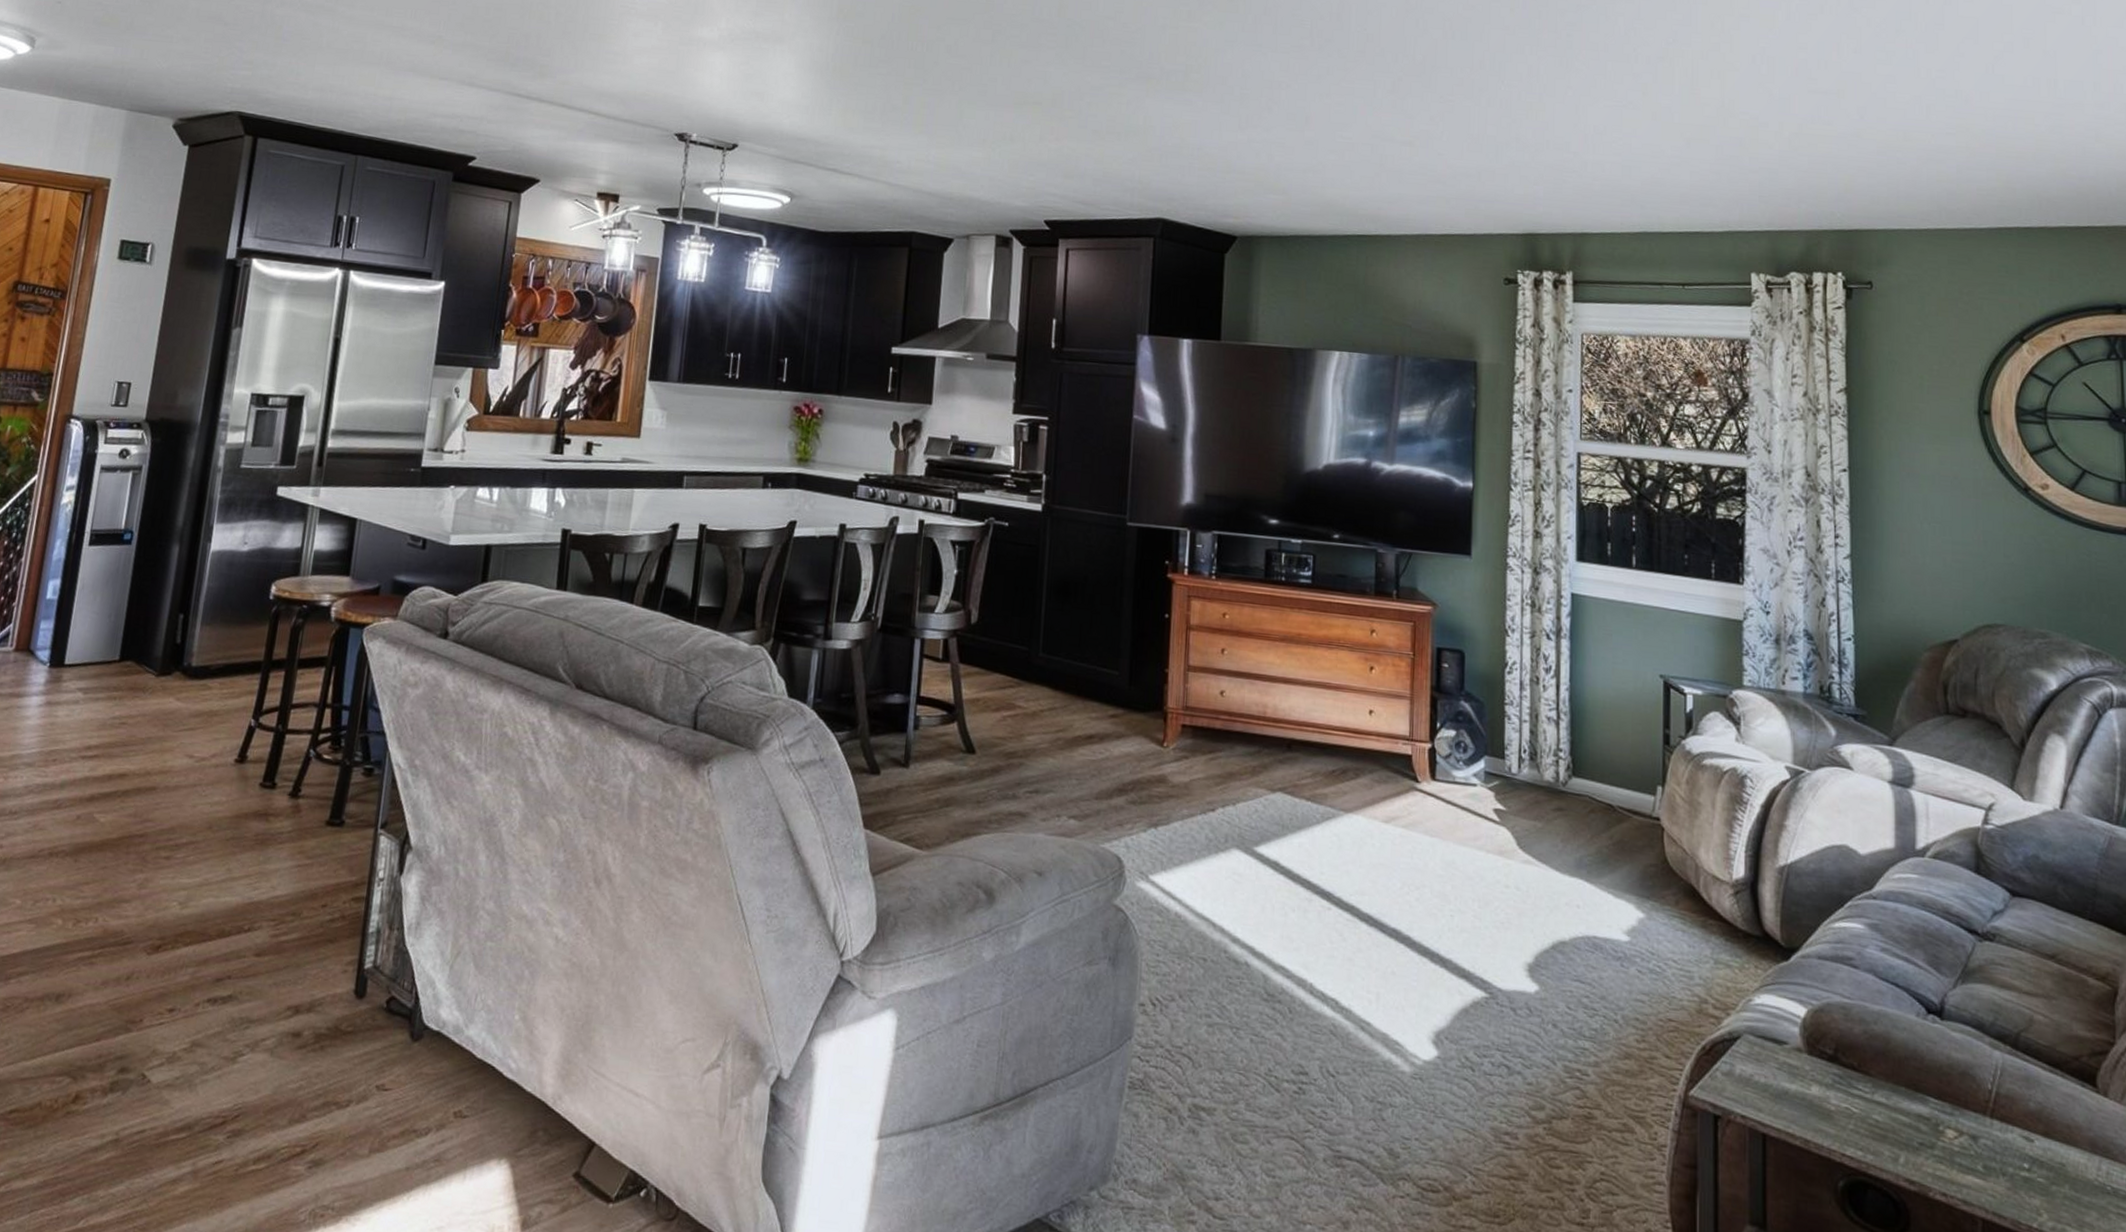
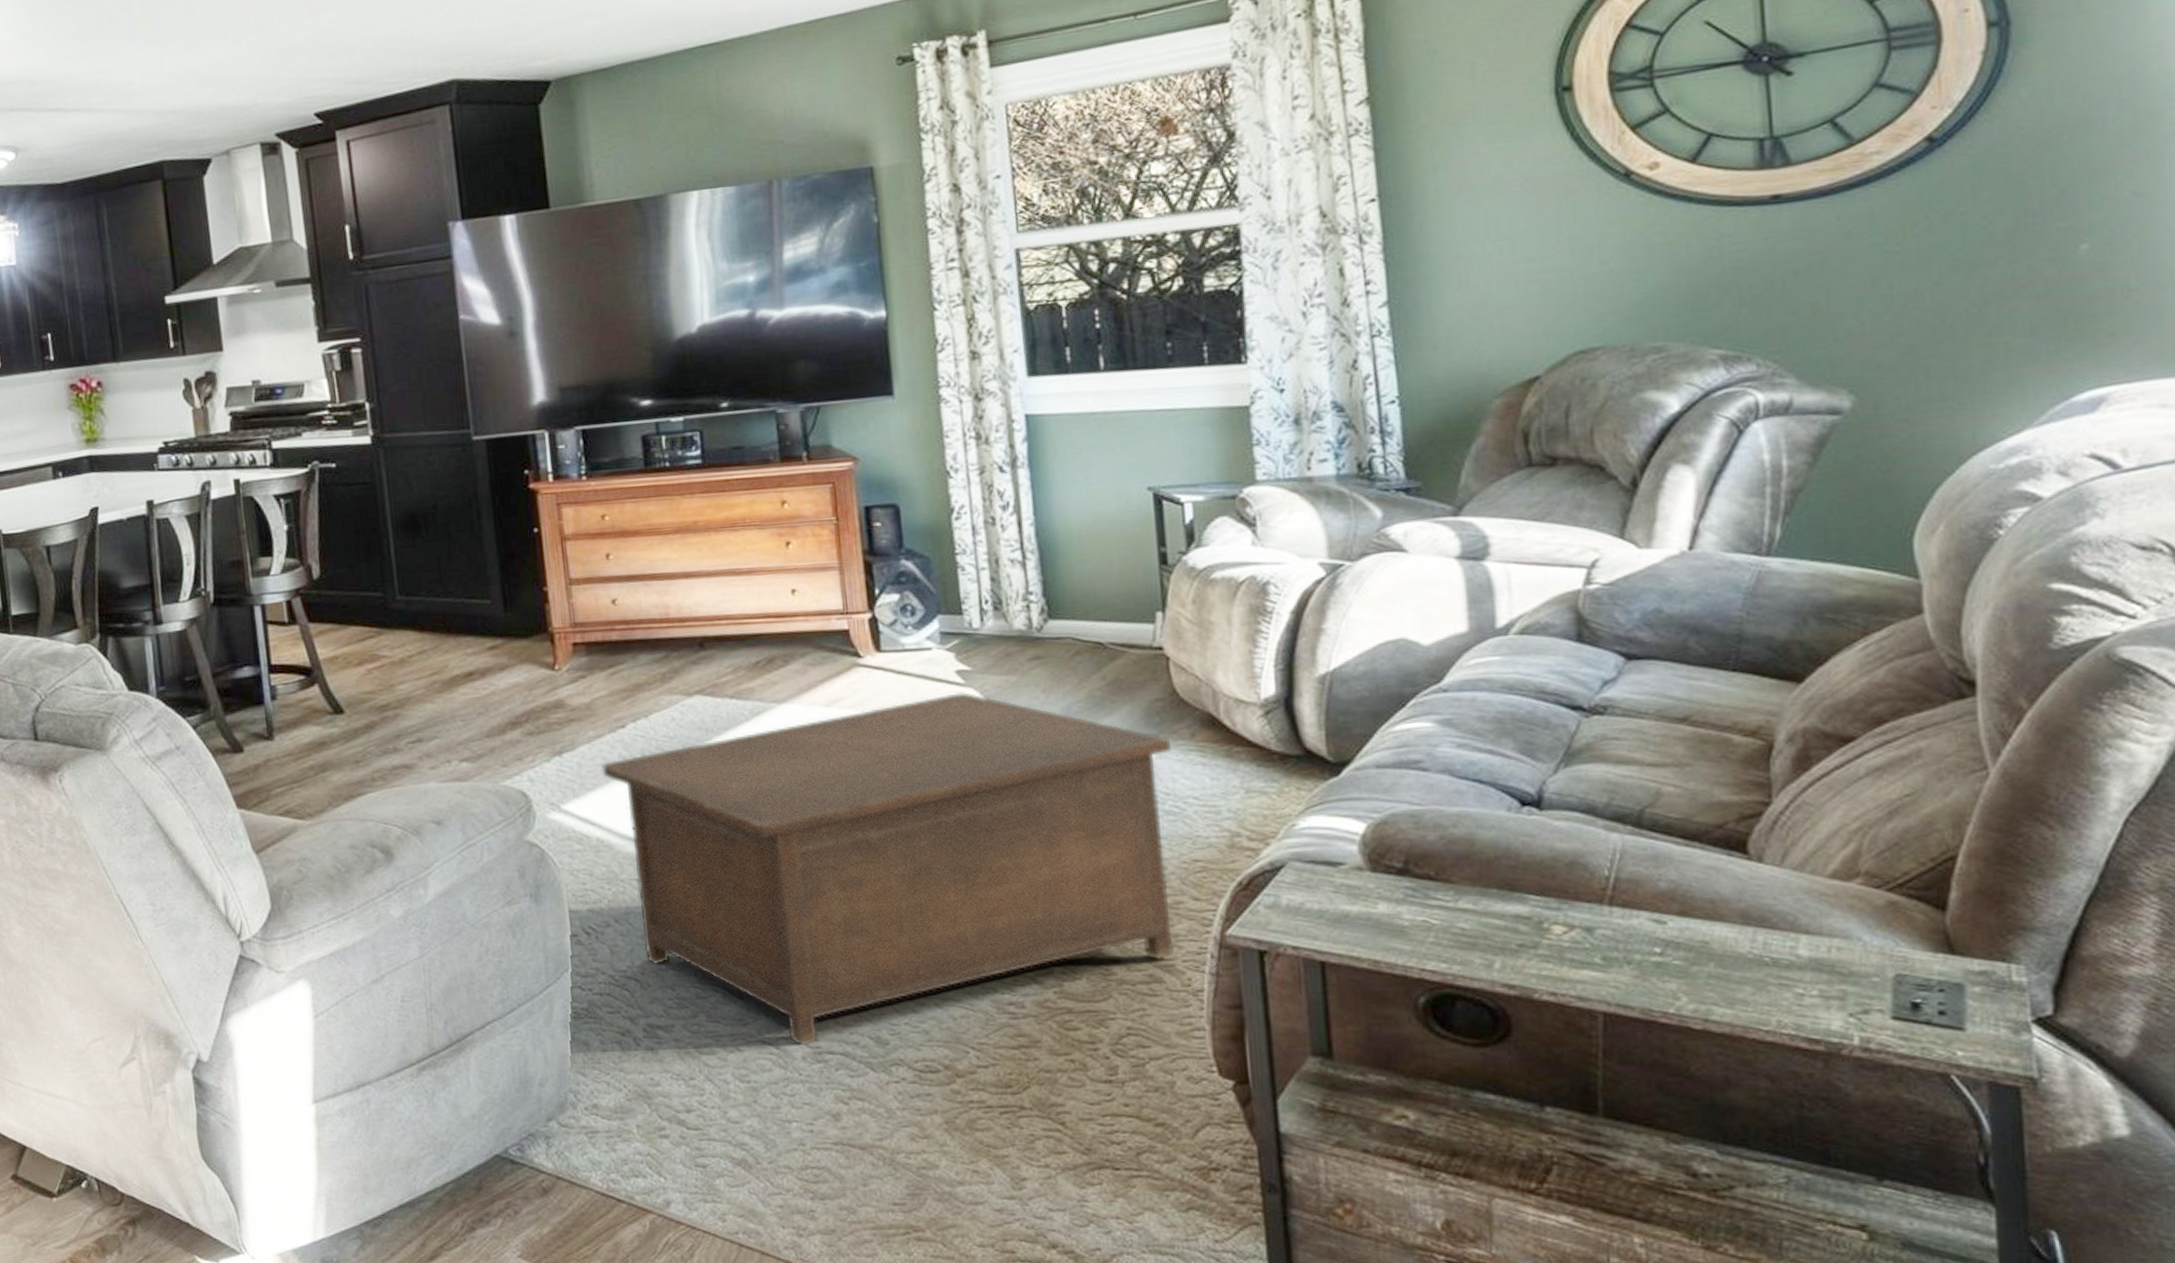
cabinet: none [1189,828,1659,1148] -> present [602,692,1174,1046]

